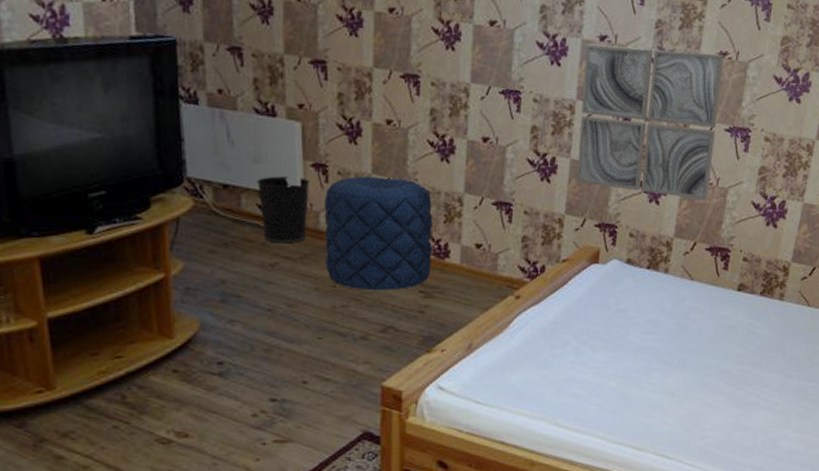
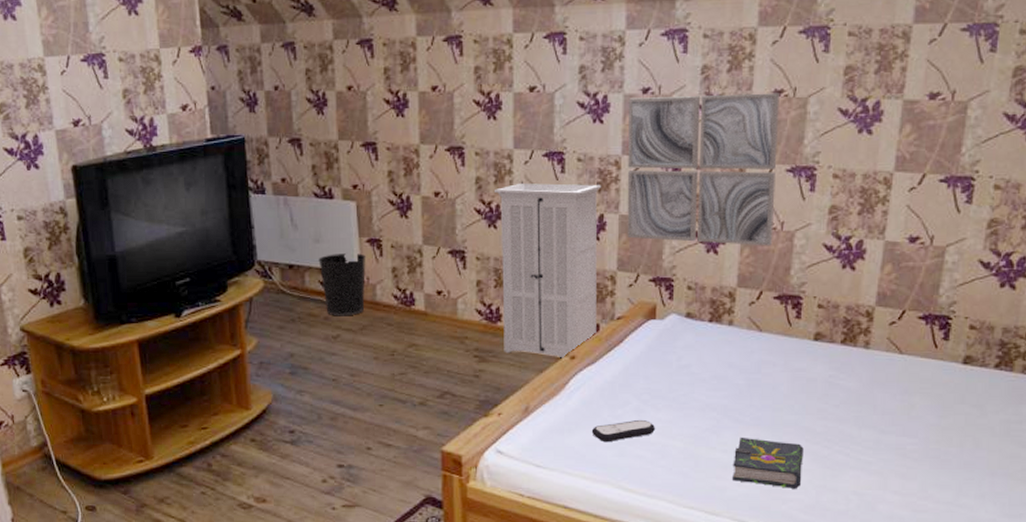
pouf: present [324,176,433,291] -> none [380,247,485,358]
storage cabinet: none [448,115,556,298] -> present [493,180,602,358]
remote control: none [531,359,592,381] -> present [591,419,656,443]
book: none [658,378,722,426] -> present [732,437,804,489]

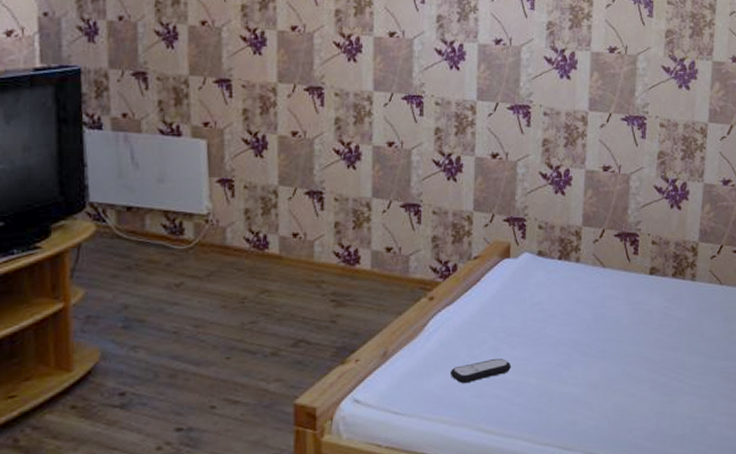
wastebasket: present [318,253,367,316] -> none [162,194,217,262]
storage cabinet: present [493,180,602,358] -> none [353,121,459,300]
wall art: present [627,92,779,246] -> none [482,48,614,188]
book: present [732,437,804,489] -> none [583,369,645,418]

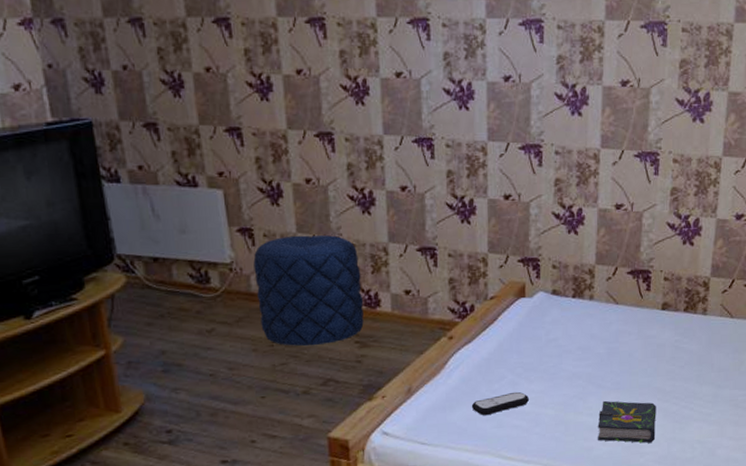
pouf: none [231,188,343,304] -> present [253,235,364,346]
book: none [583,369,645,418] -> present [598,400,656,443]

